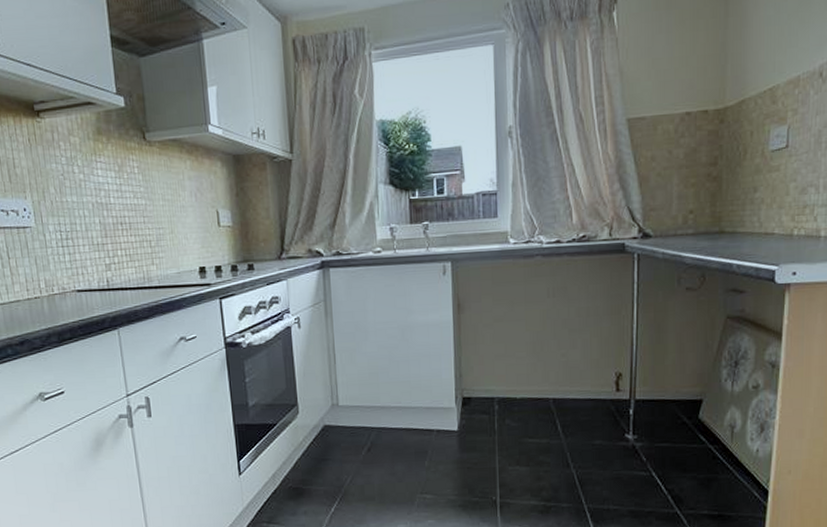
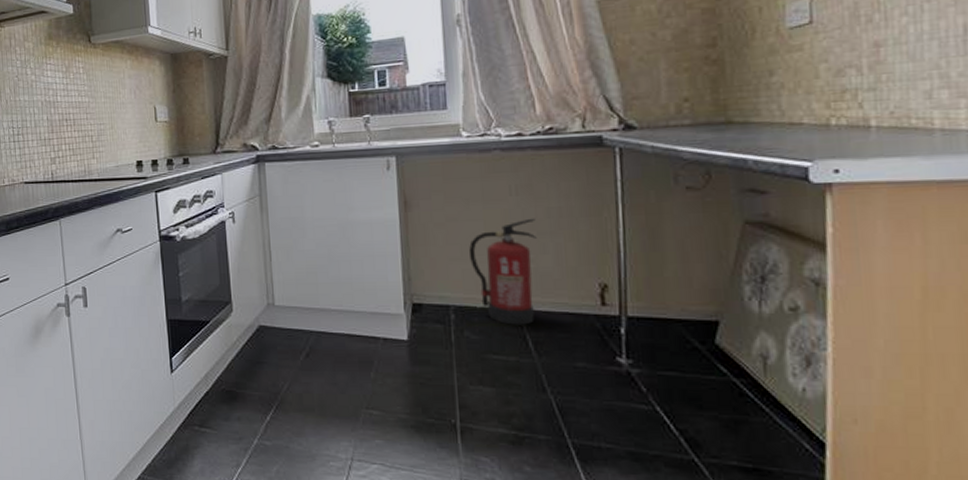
fire extinguisher: none [512,317,568,412] -> present [469,218,537,325]

